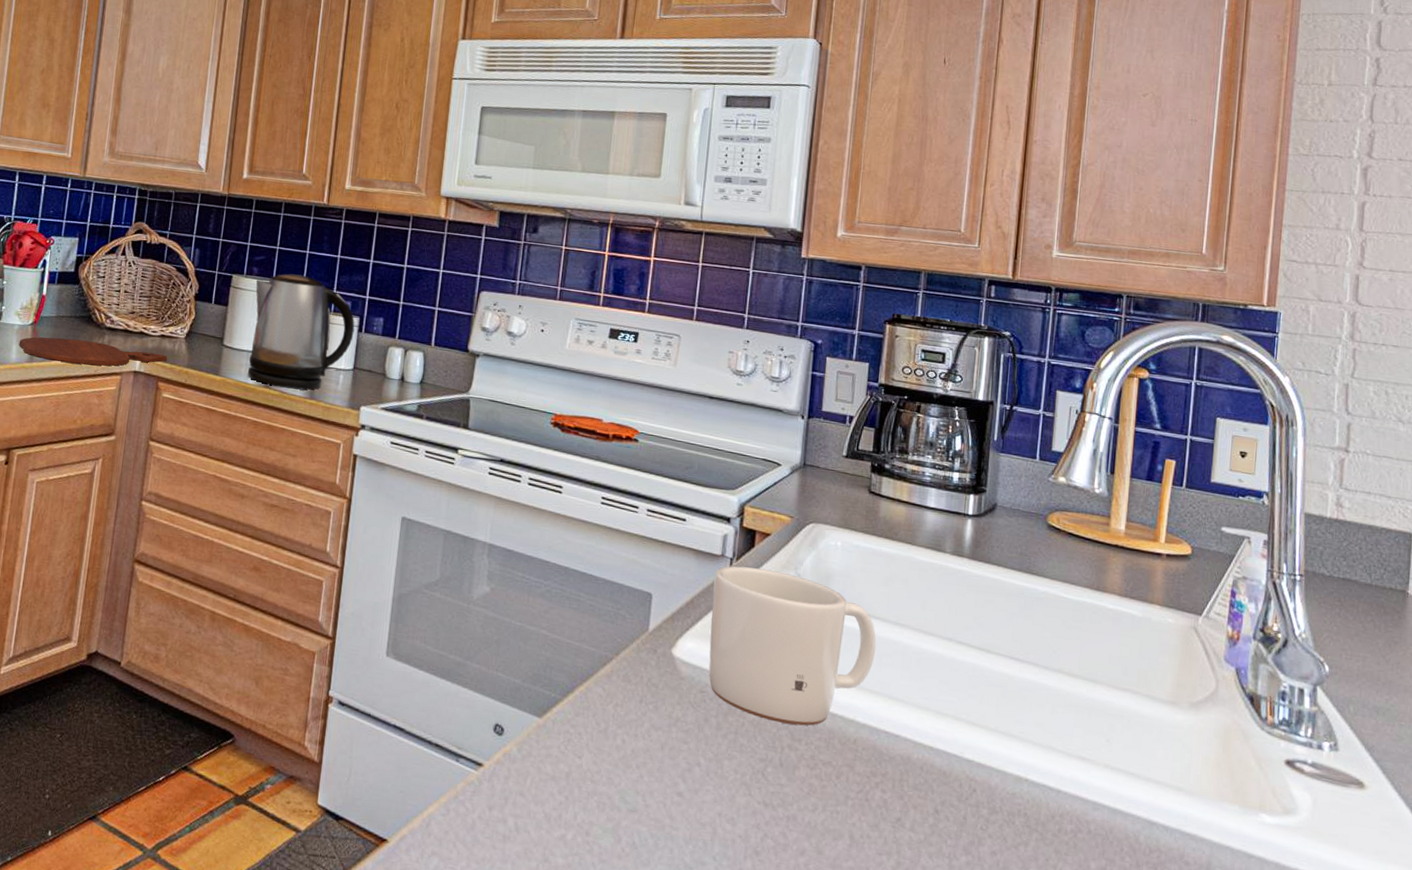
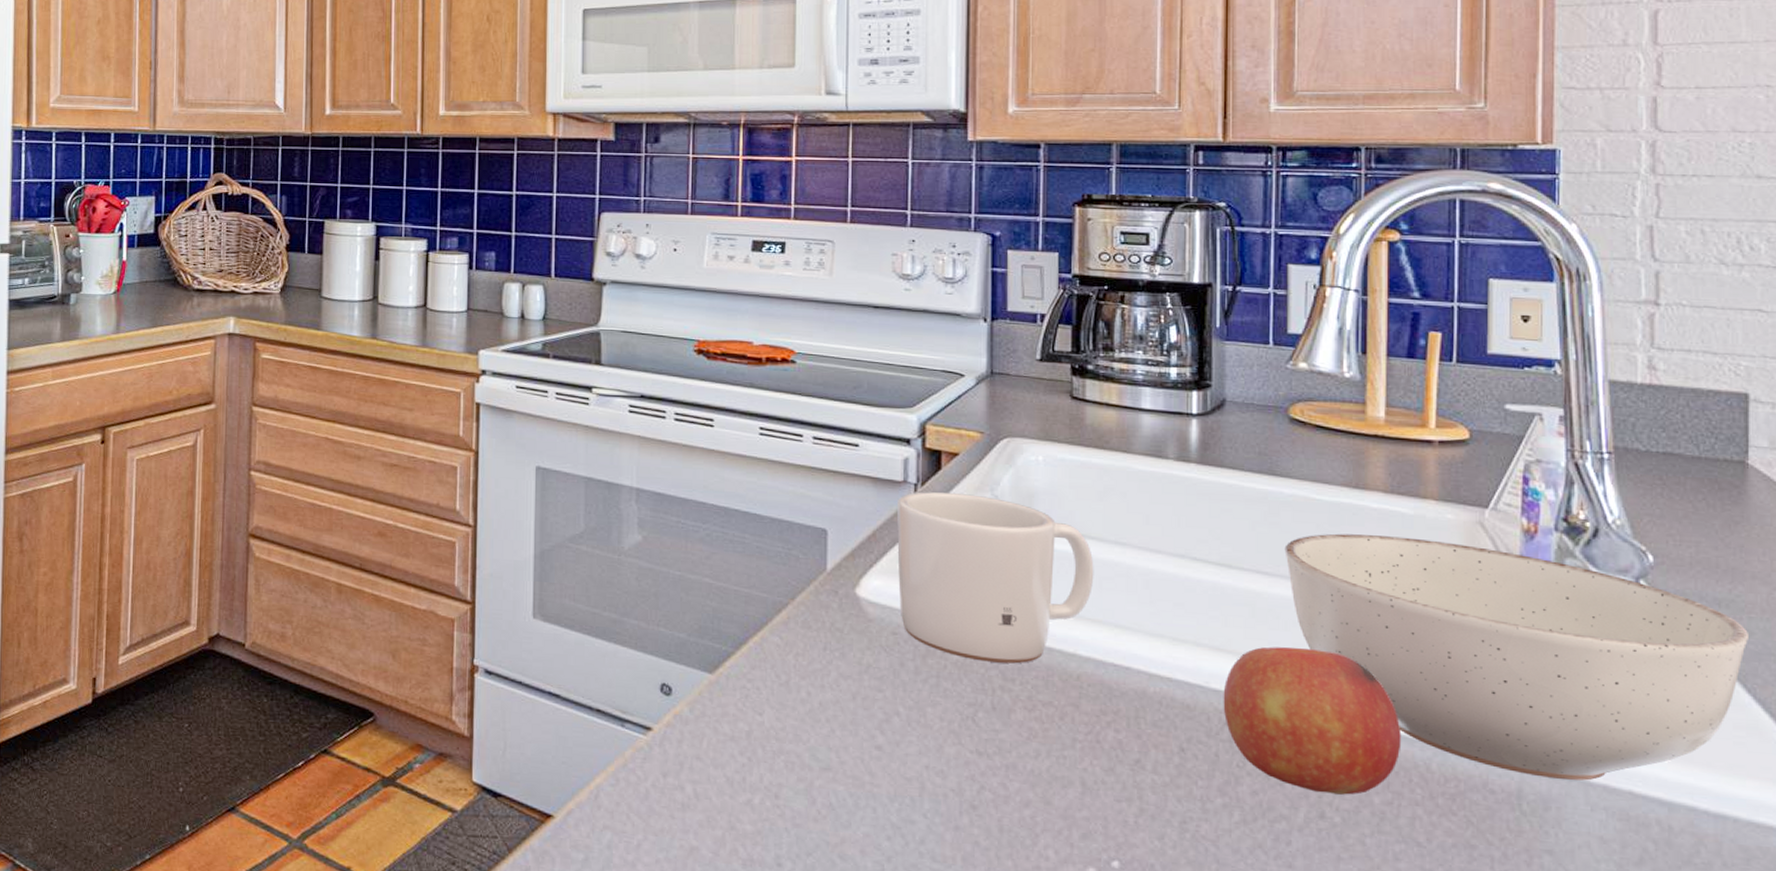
cutting board: present [18,337,168,366] -> none [103,304,263,331]
kettle: present [247,273,355,390] -> none [351,213,464,338]
fruit: none [973,724,1118,860] -> present [1223,646,1402,795]
bowl: none [1034,628,1398,858] -> present [1284,533,1748,781]

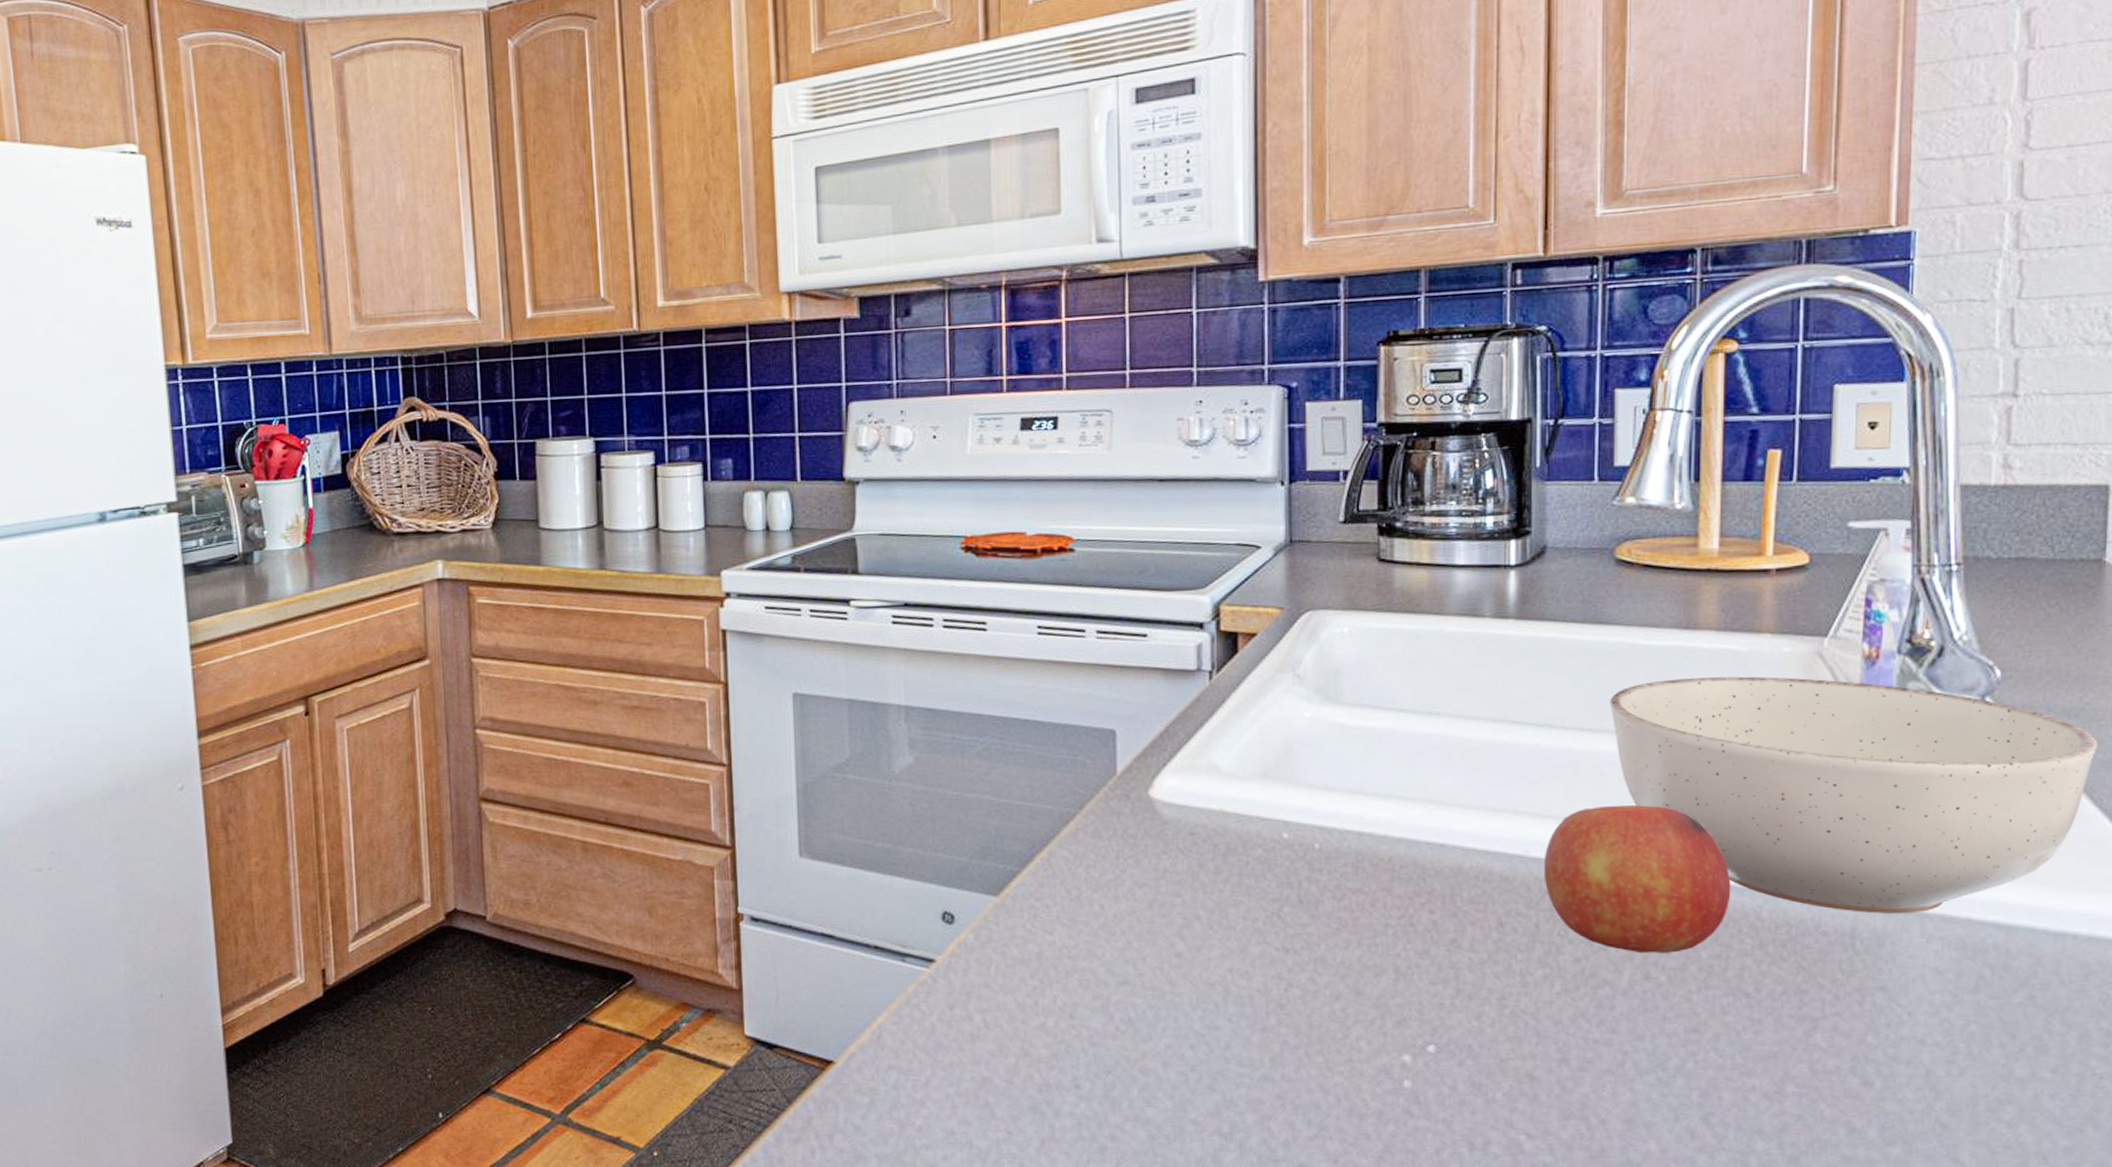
mug: present [897,491,1094,664] -> none [1191,676,1406,854]

